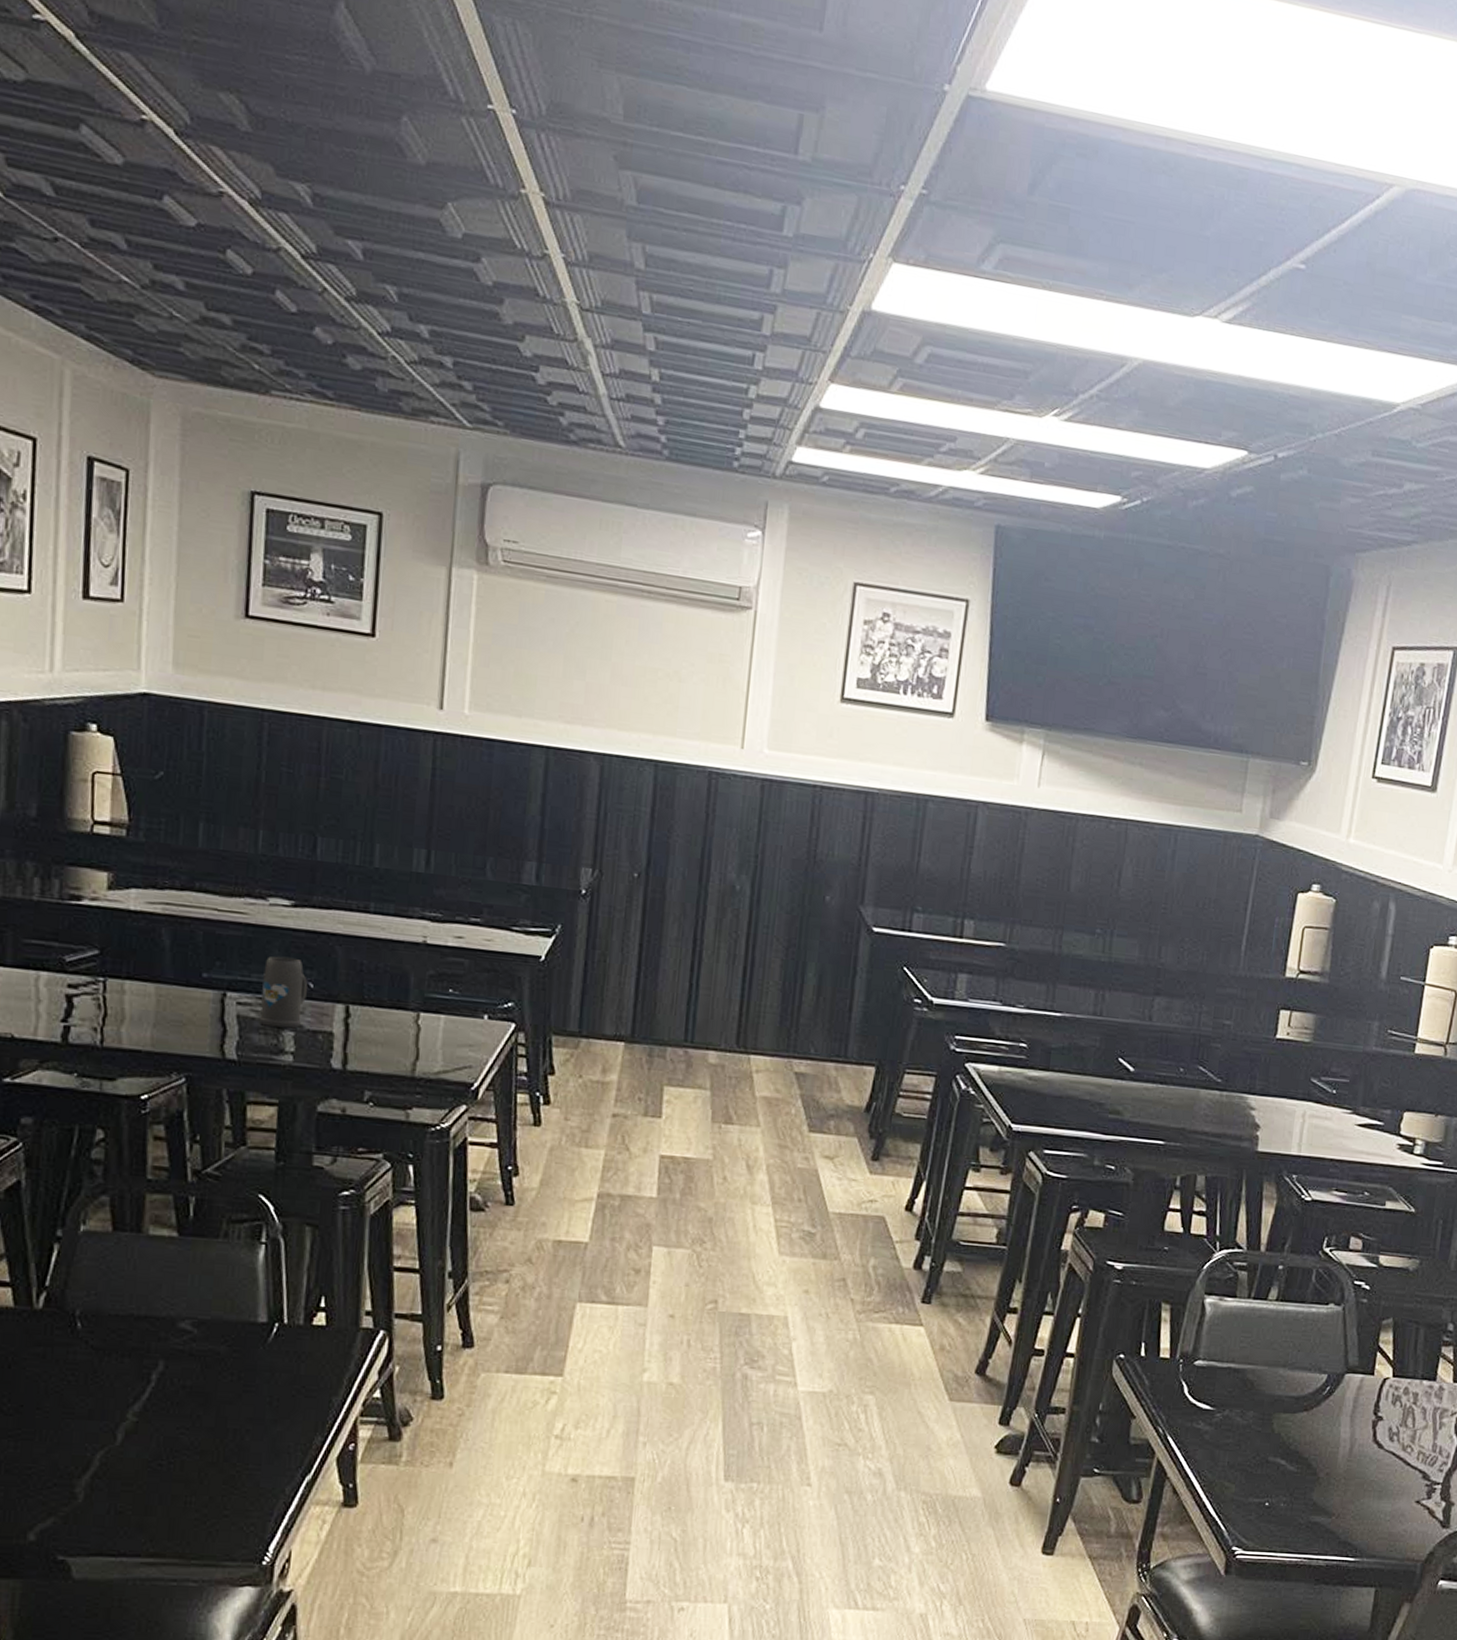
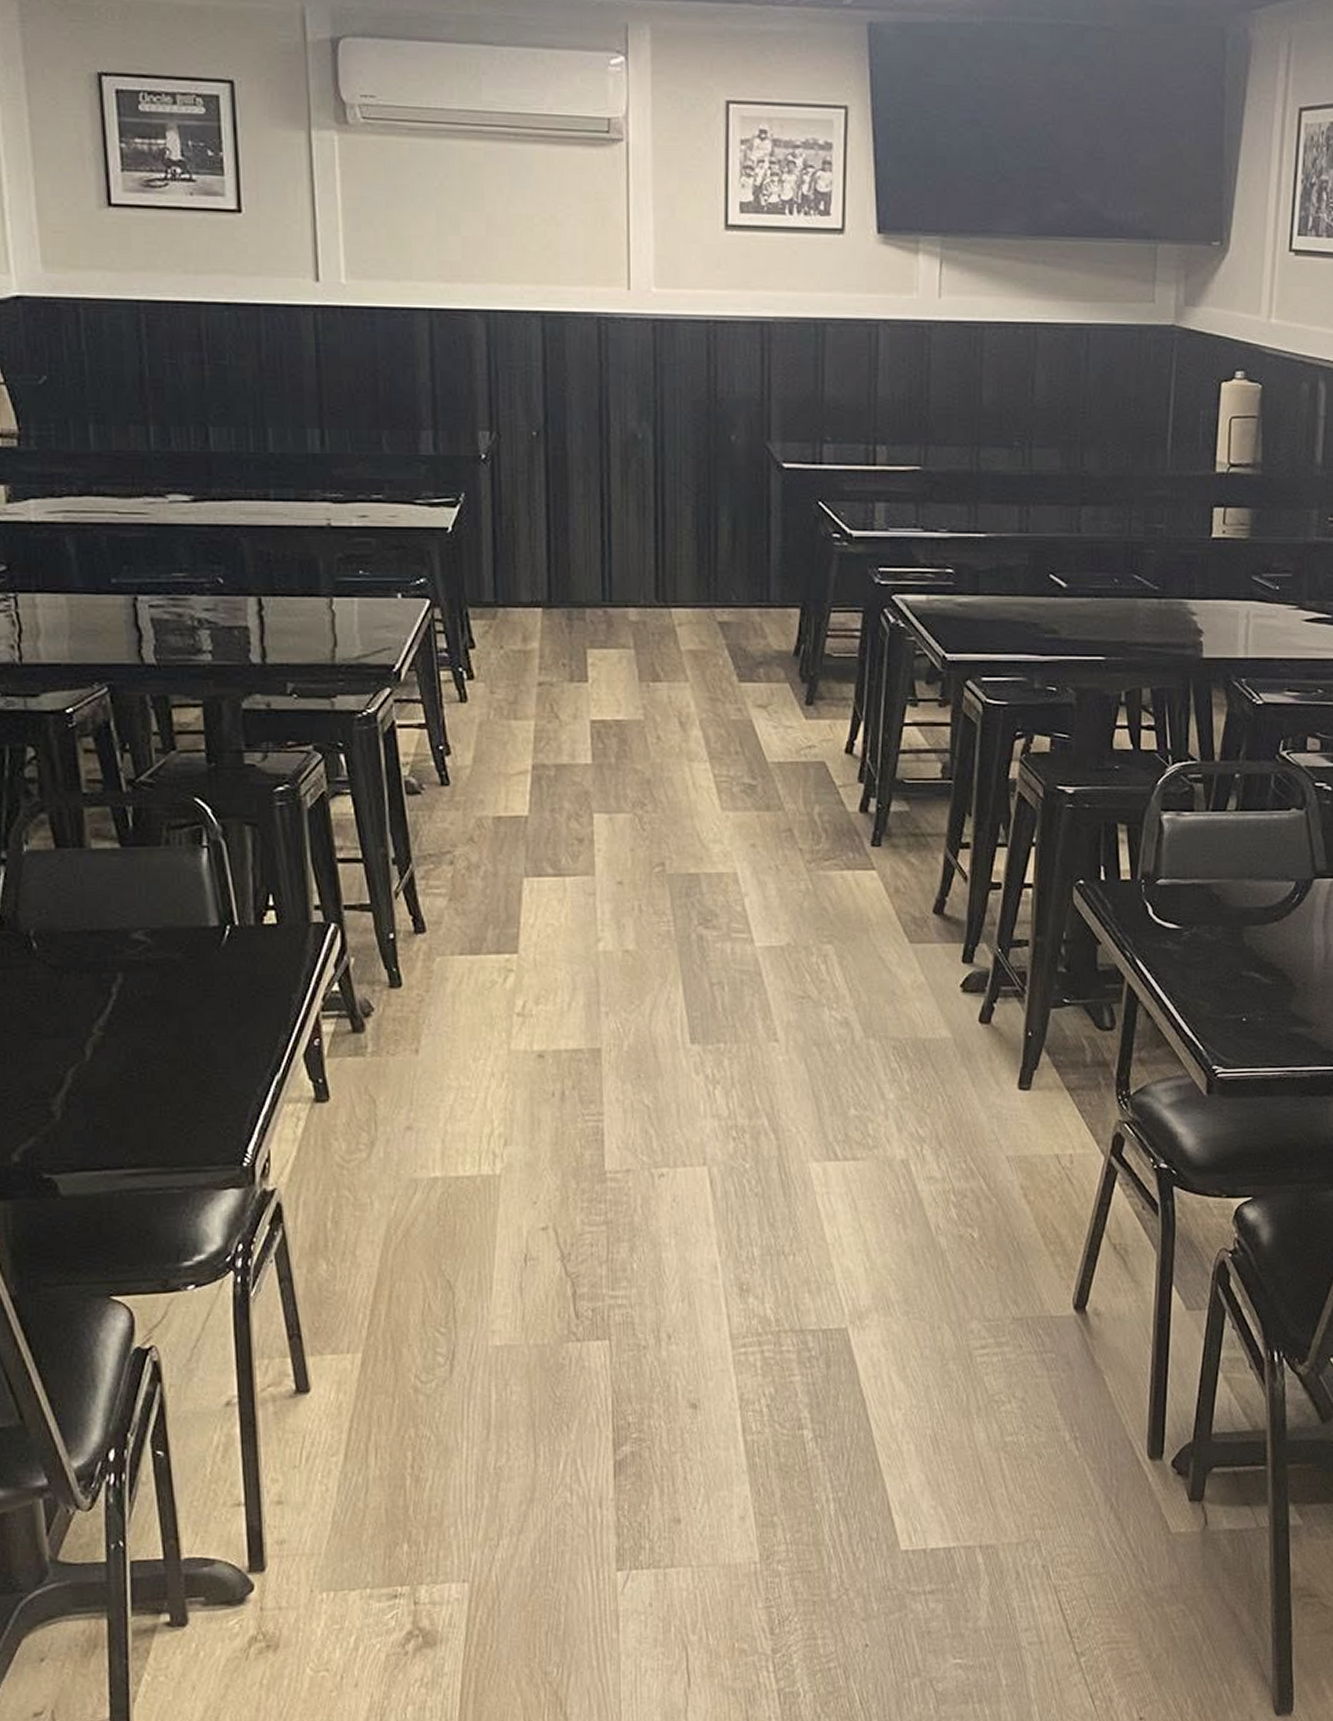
beer mug: present [258,956,308,1029] -> none [171,554,218,628]

